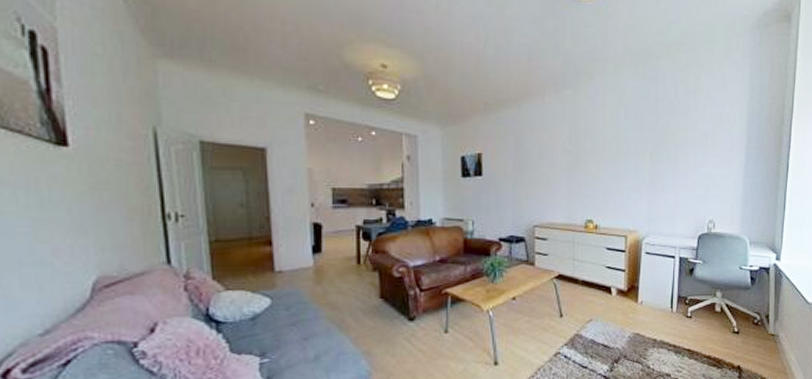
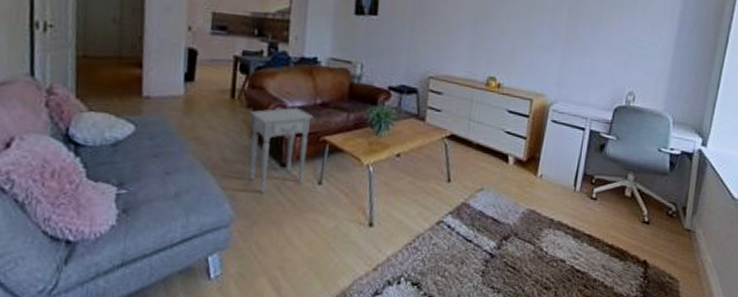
nightstand: none [376,266,434,346] -> present [248,107,314,193]

